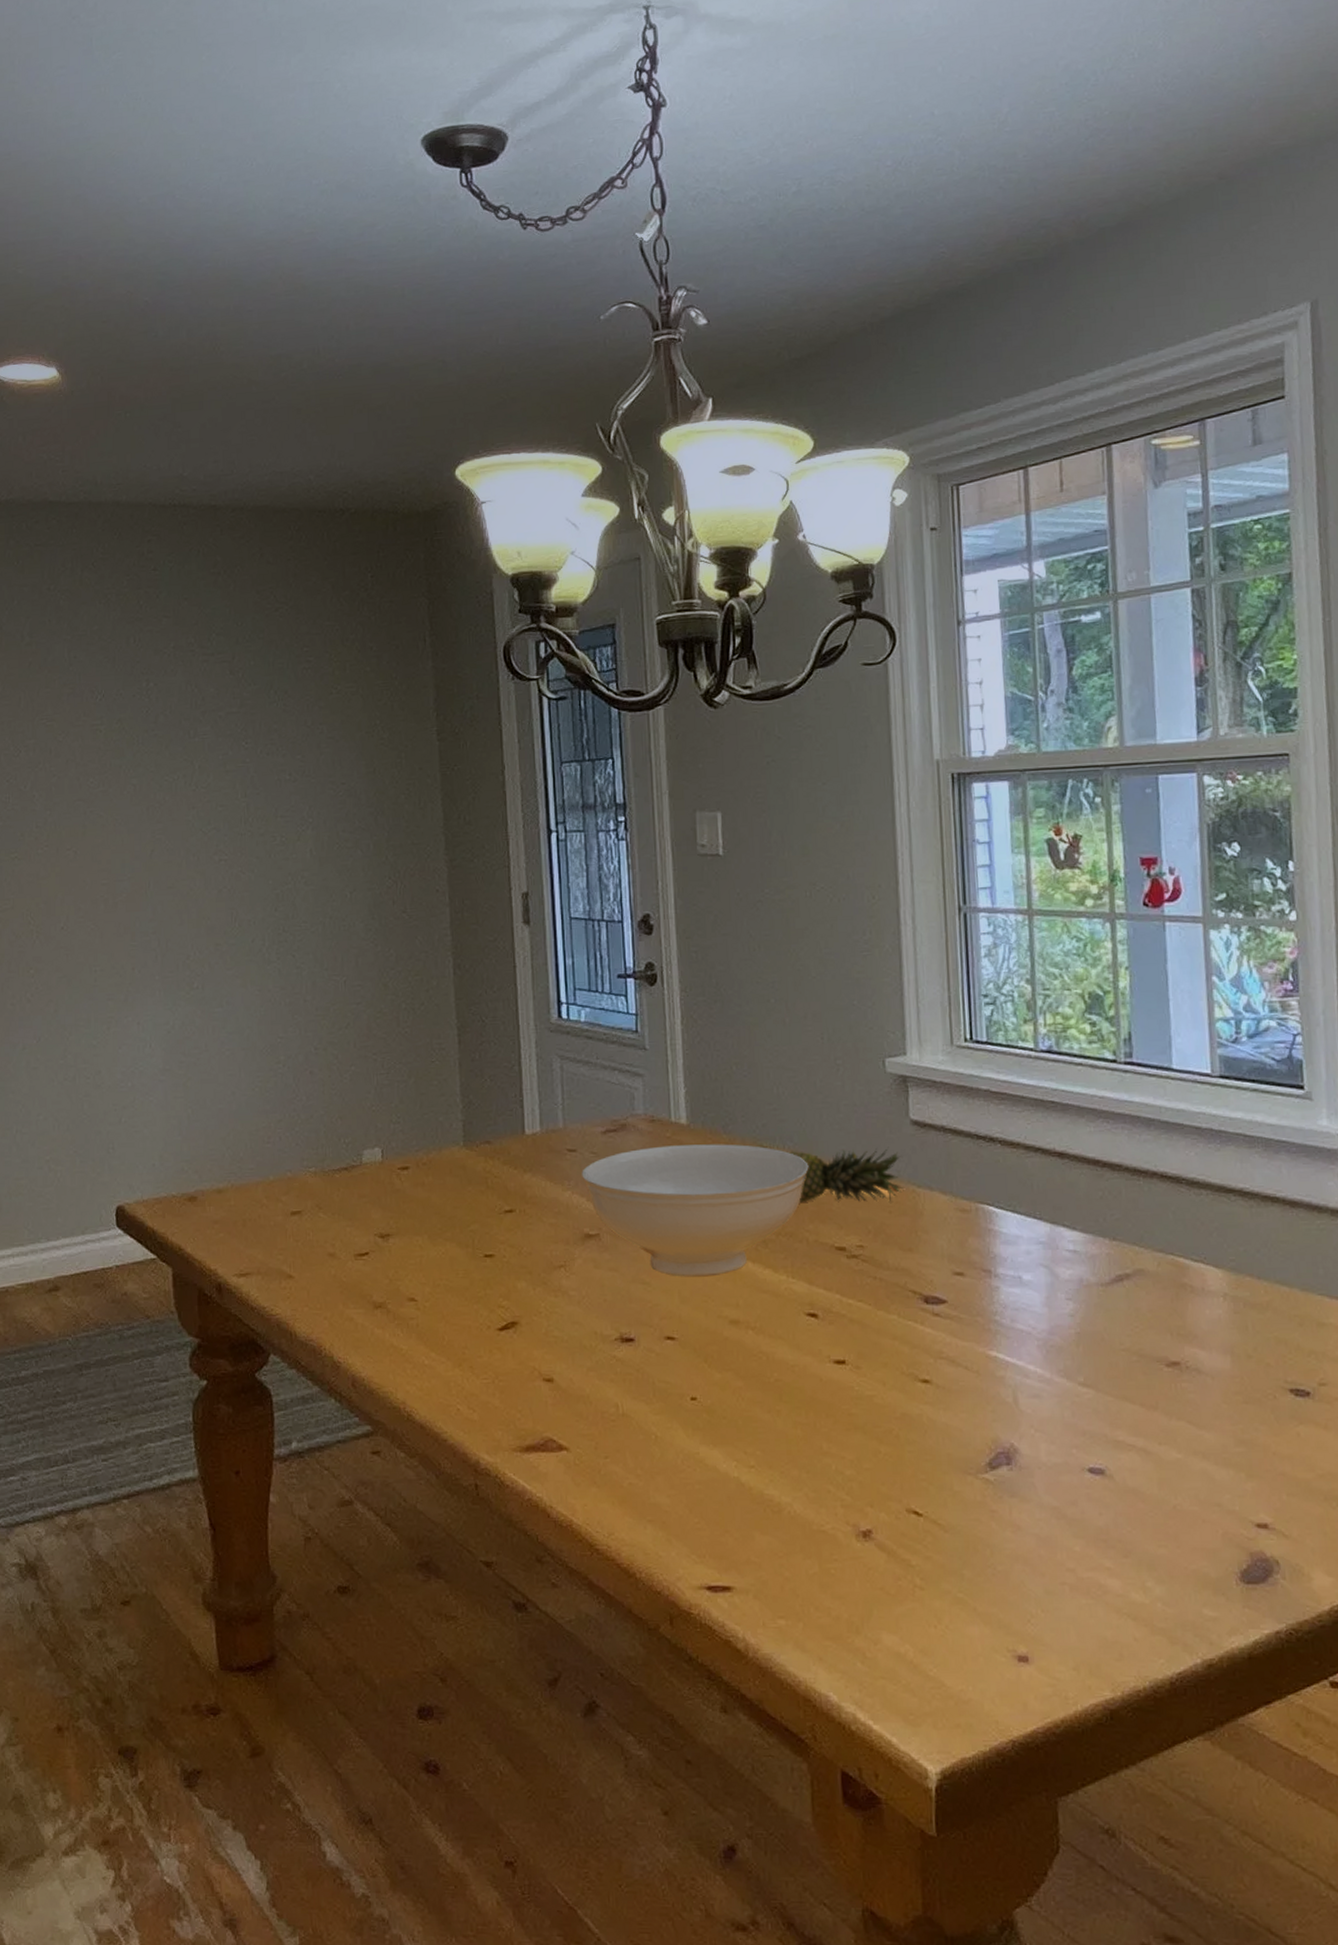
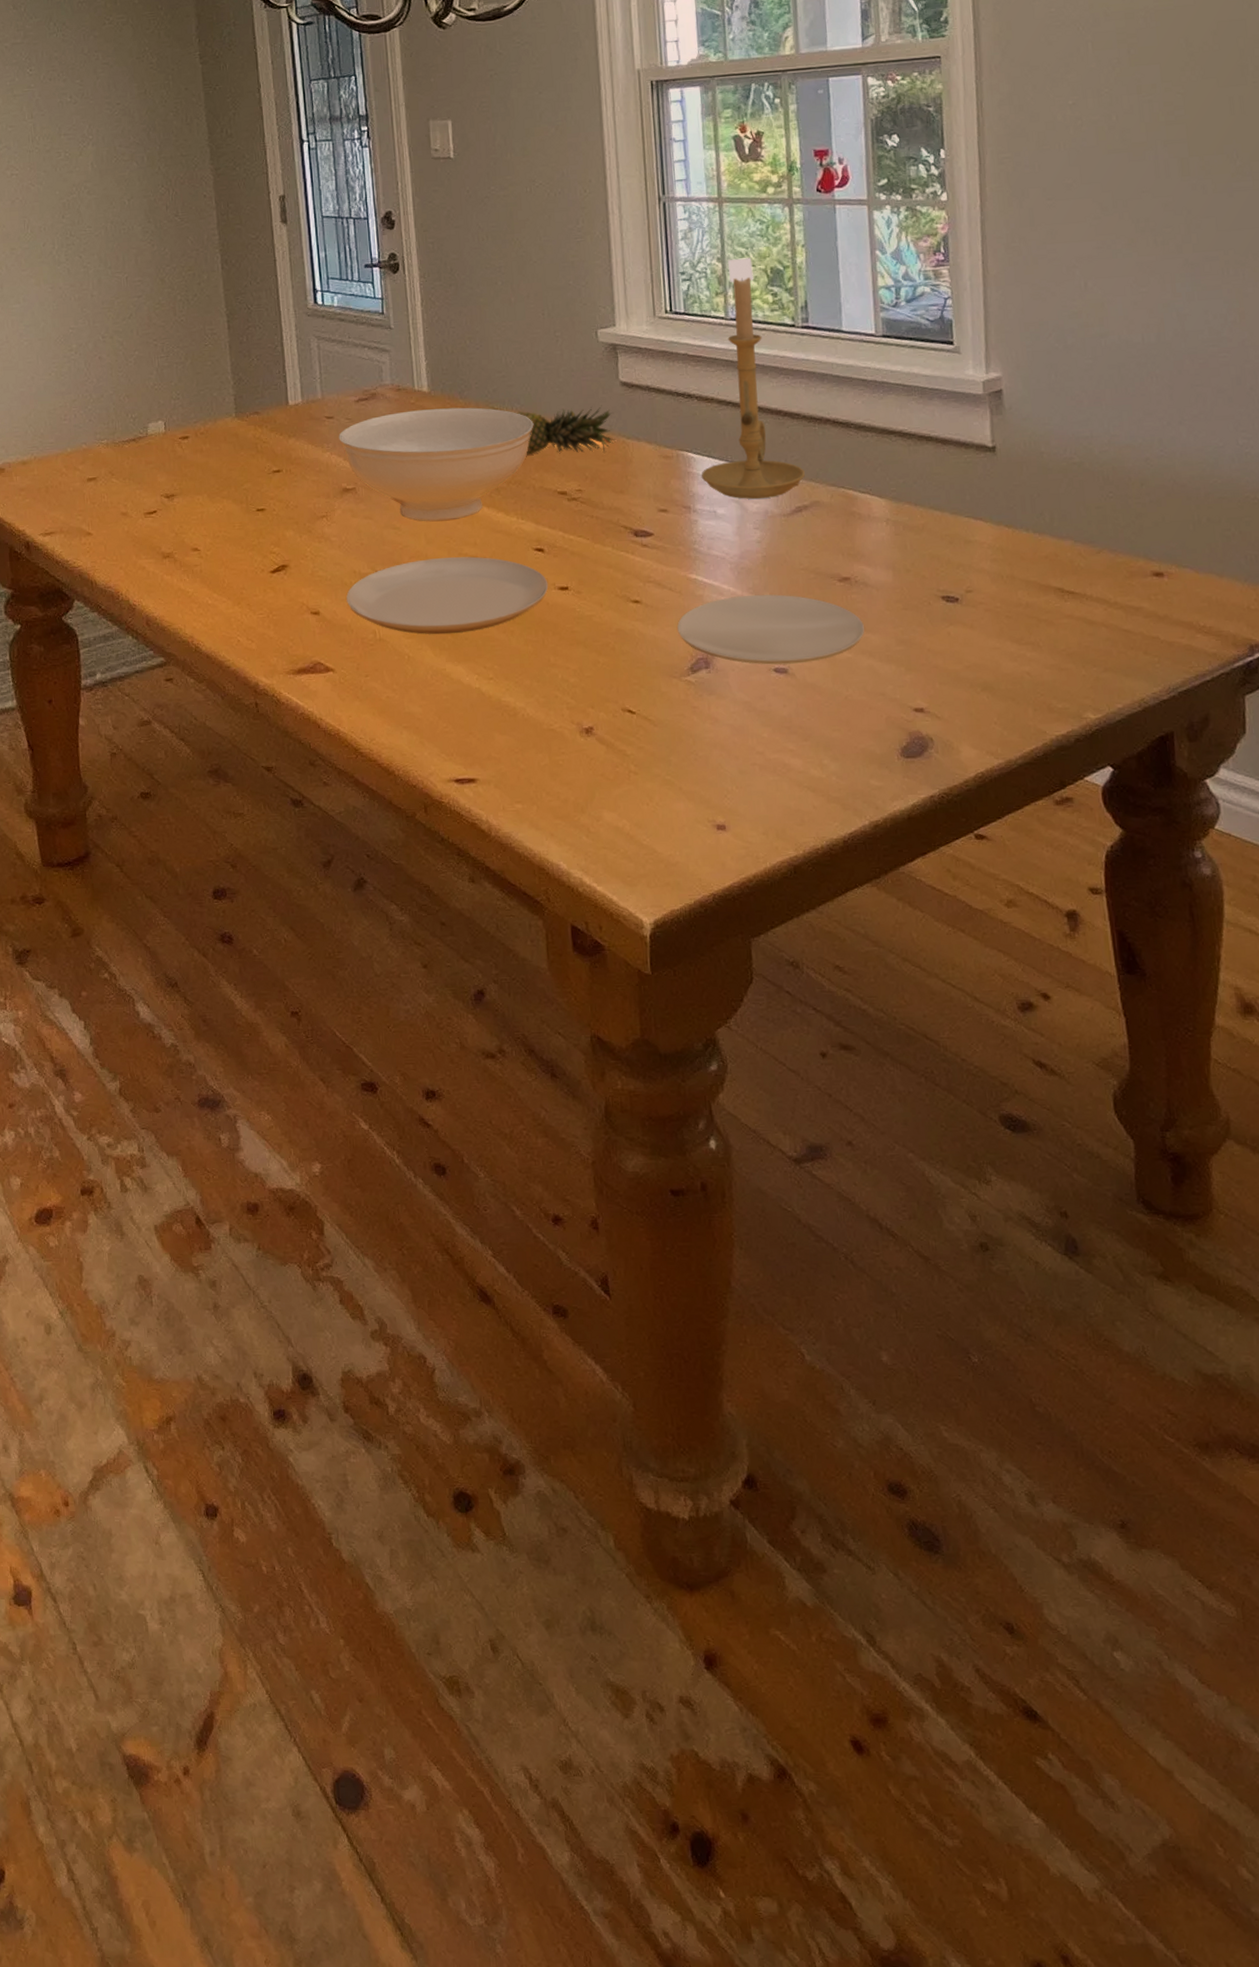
plate: none [585,1320,822,1411] -> present [346,556,549,634]
plate: none [974,1378,1198,1464] -> present [677,594,865,665]
candle holder: none [1004,980,1127,1264] -> present [701,257,805,499]

